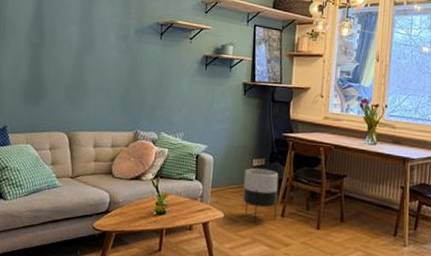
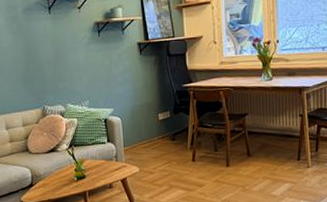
planter: present [243,168,279,224] -> none [152,120,188,172]

